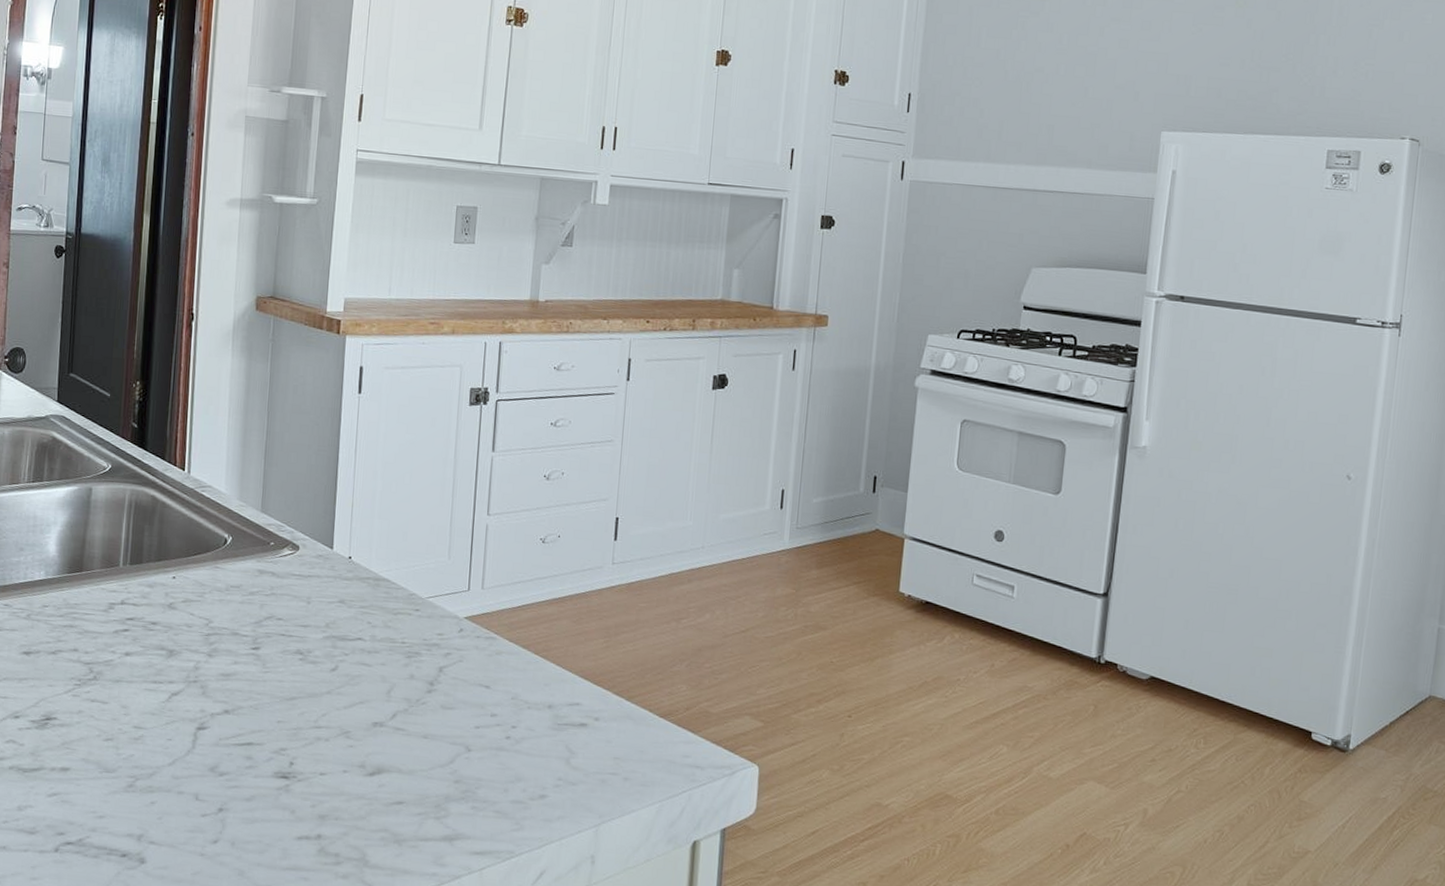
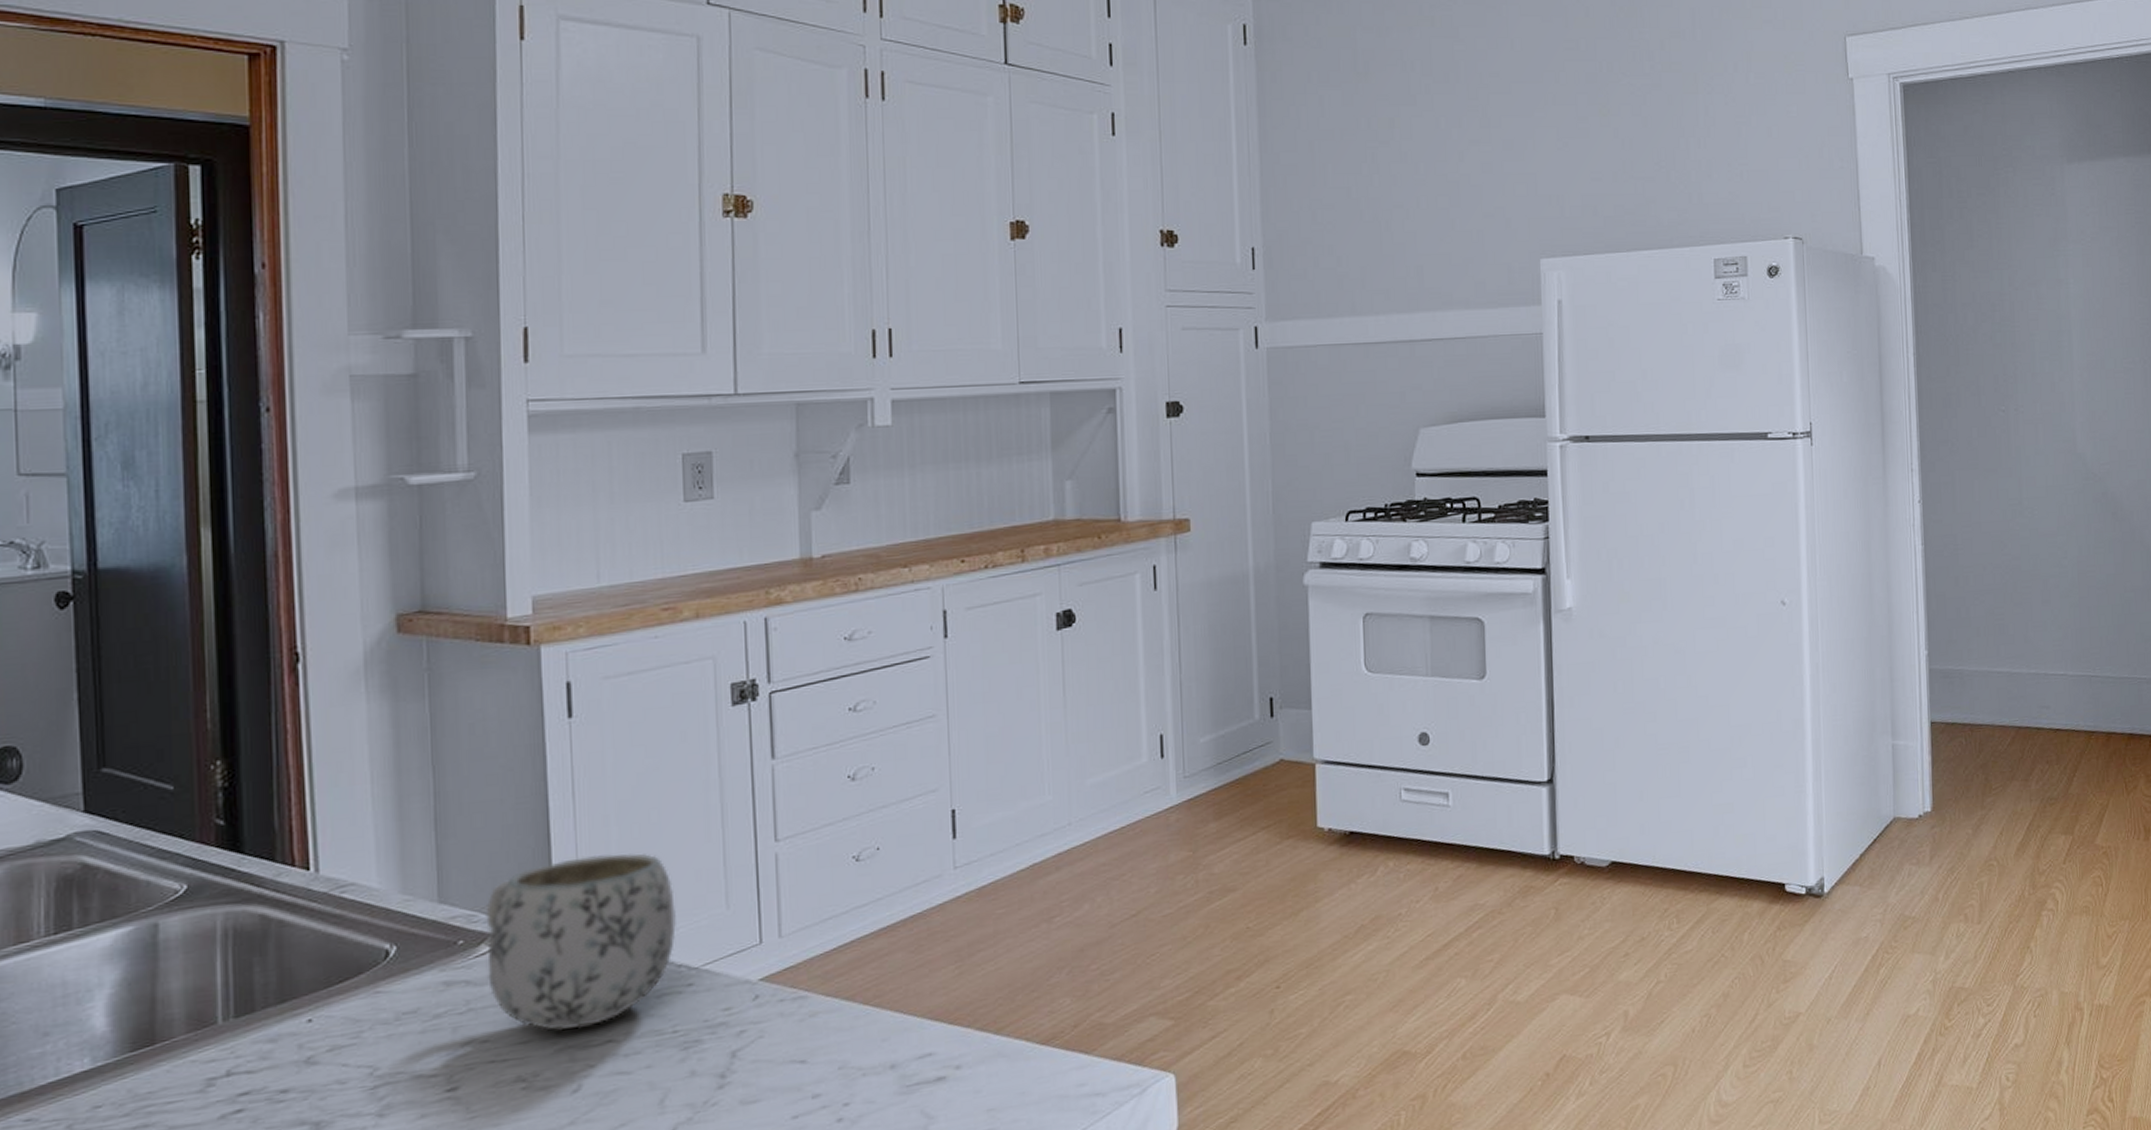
mug: none [286,499,414,625] -> present [485,853,676,1030]

